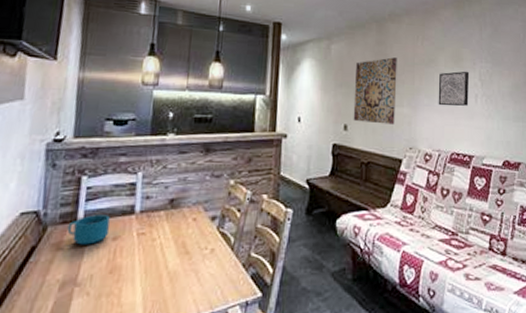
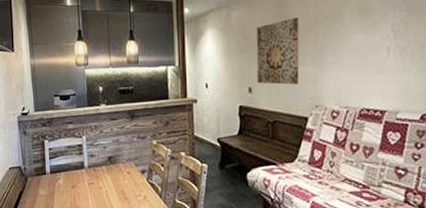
cup: present [67,215,110,245] -> none [41,169,69,191]
wall art: present [438,71,470,106] -> none [344,23,380,62]

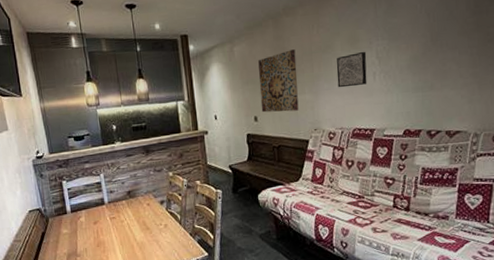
wall art: none [344,23,380,62] -> present [336,51,367,88]

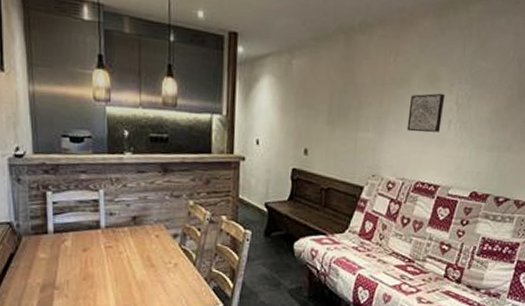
wall art: present [258,49,299,113] -> none [314,75,366,150]

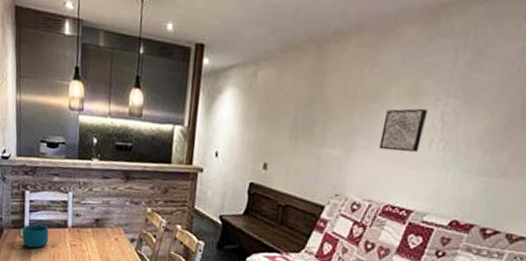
cup: none [40,228,79,255] -> present [18,224,49,248]

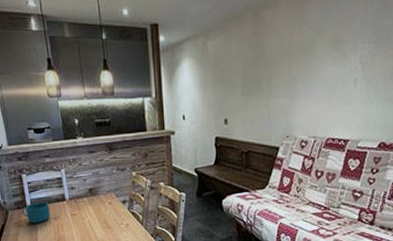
wall art: present [379,108,429,152] -> none [315,54,350,94]

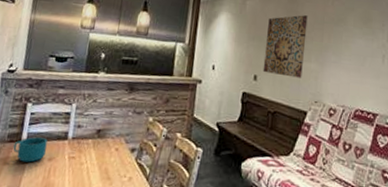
wall art: none [232,48,274,116] -> present [263,15,308,78]

